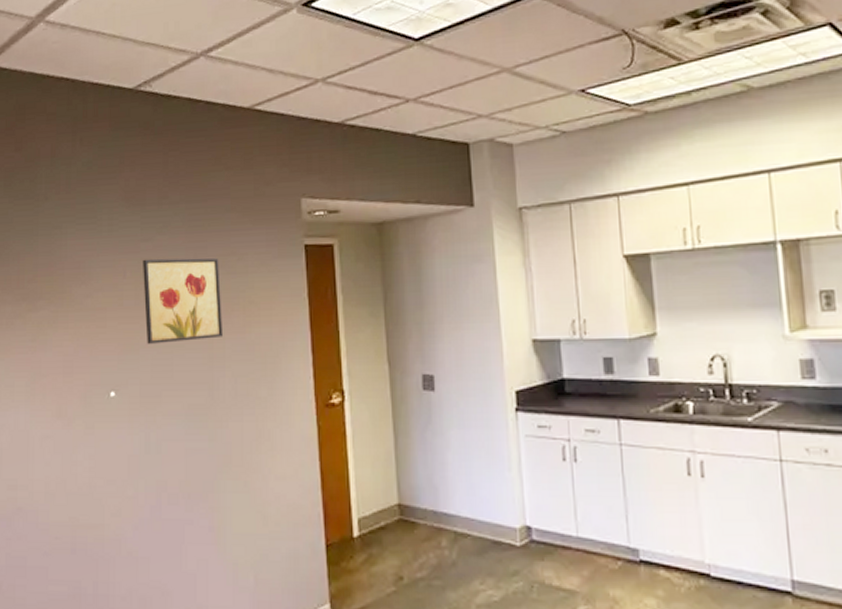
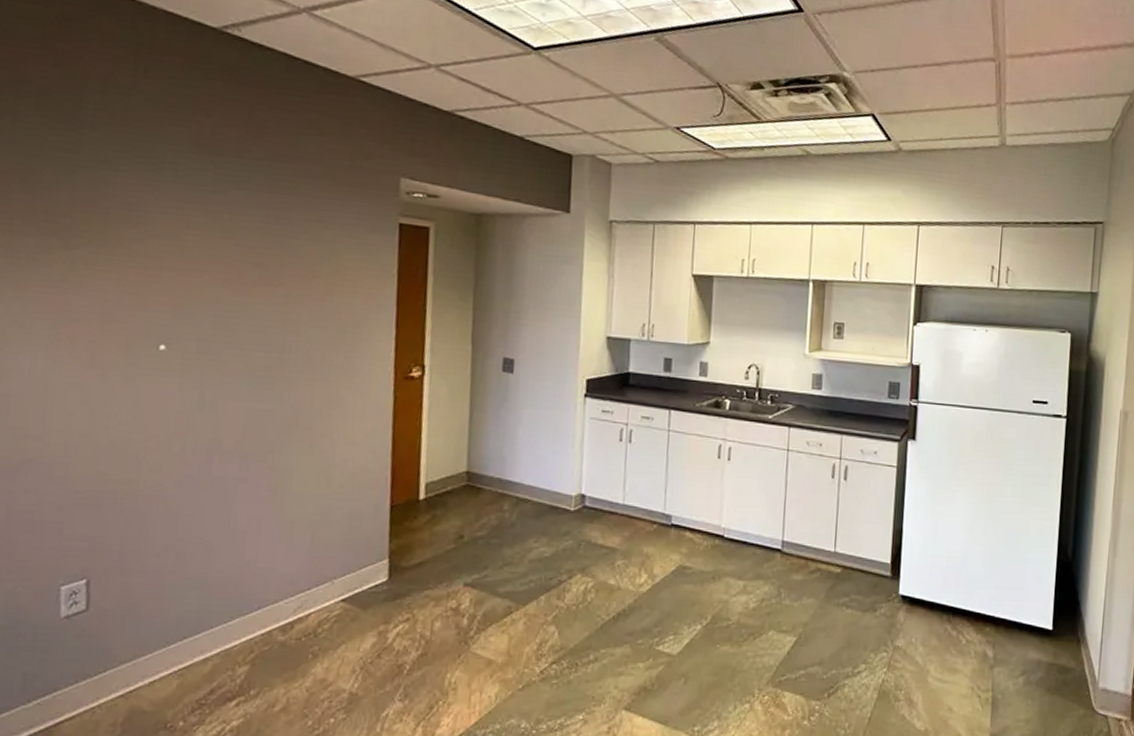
wall art: present [143,258,222,344] -> none [210,211,304,303]

